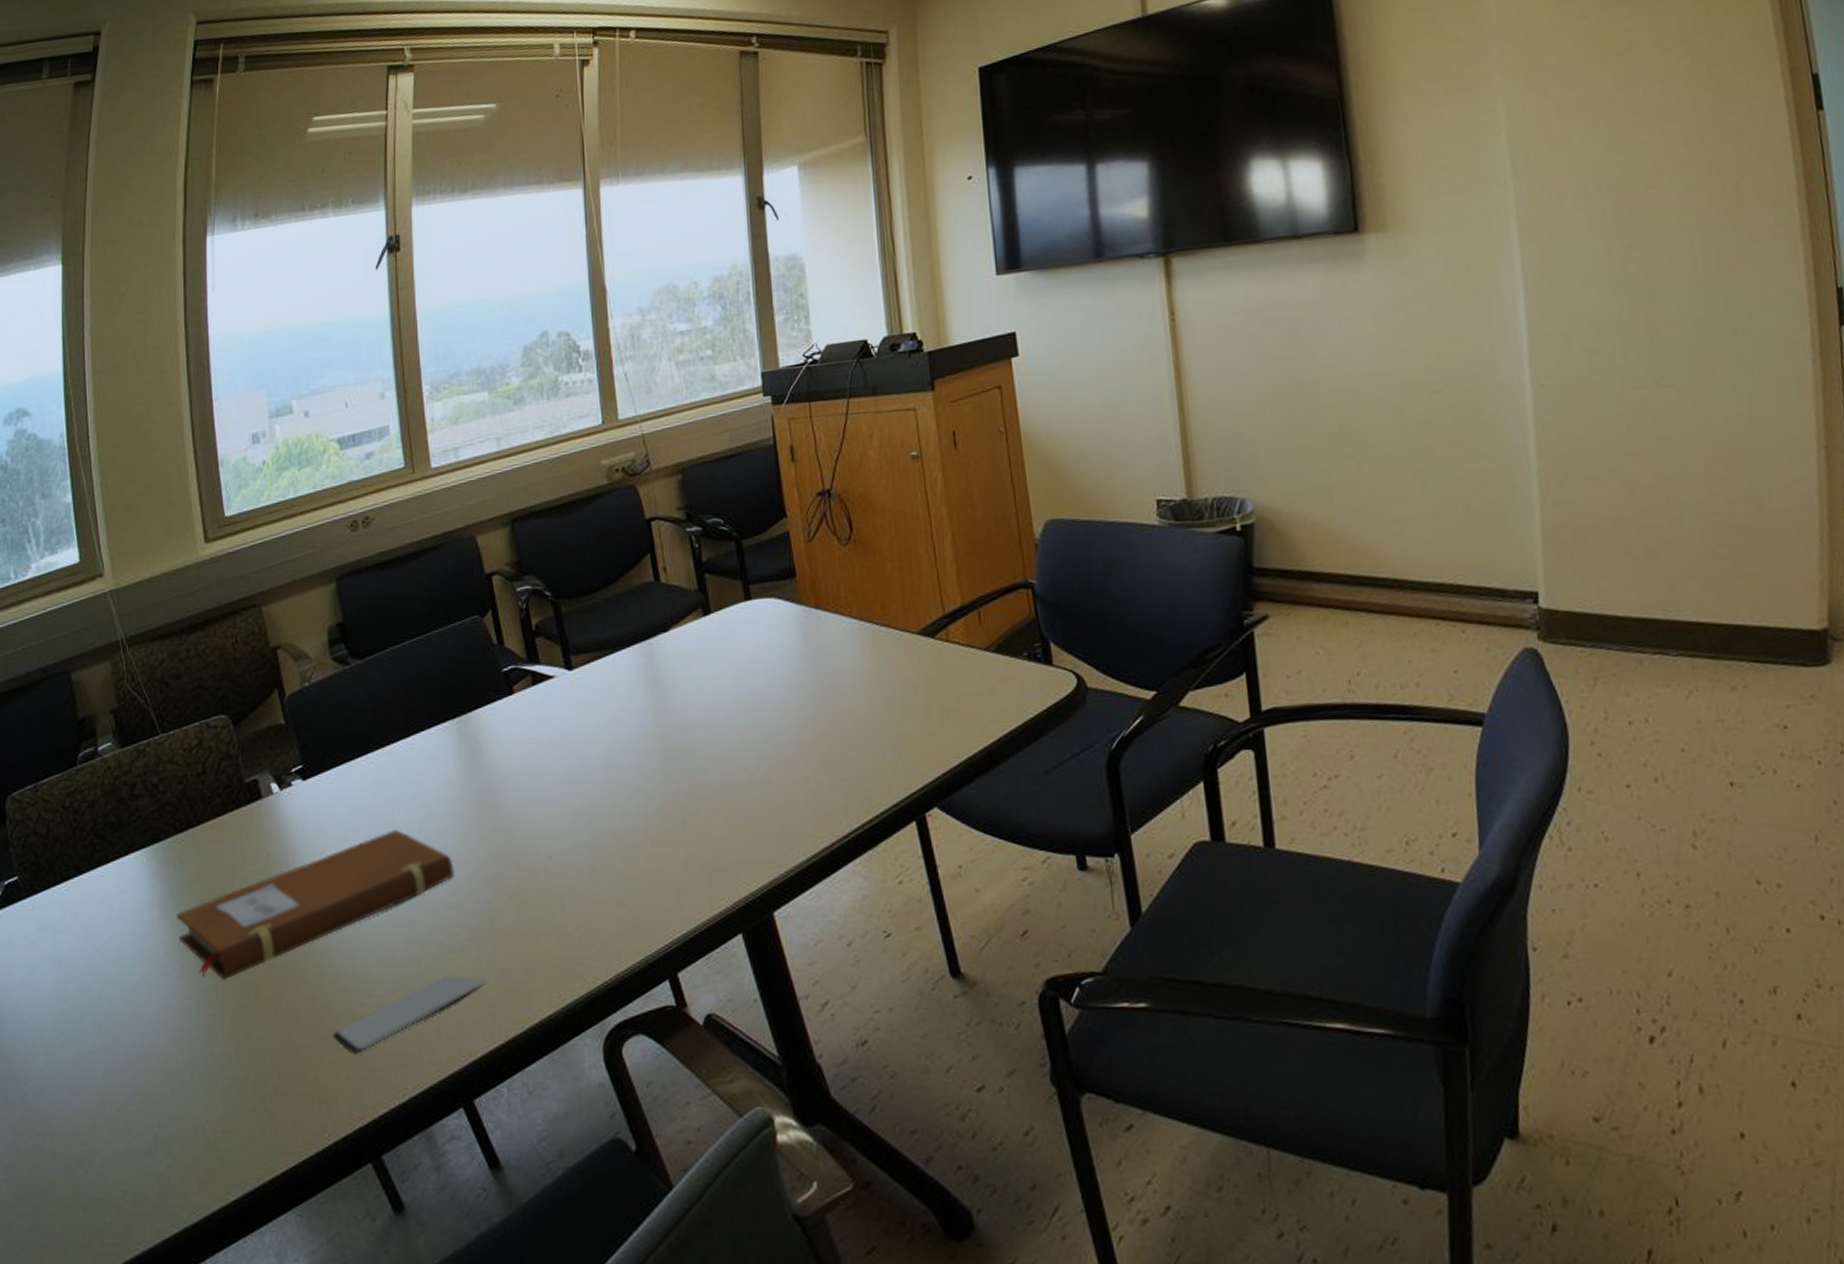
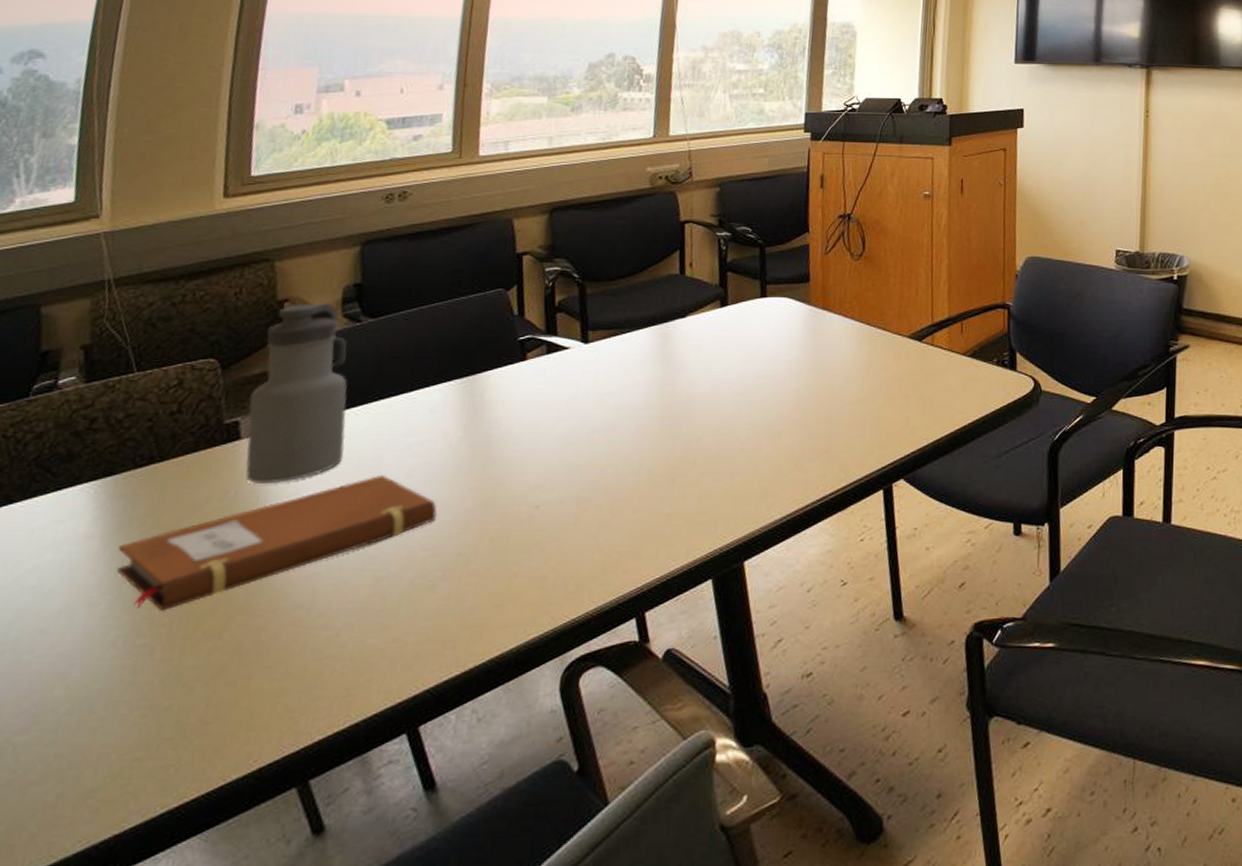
water bottle: none [263,645,358,844] -> present [245,302,348,484]
smartphone: present [333,975,490,1054] -> none [276,611,456,684]

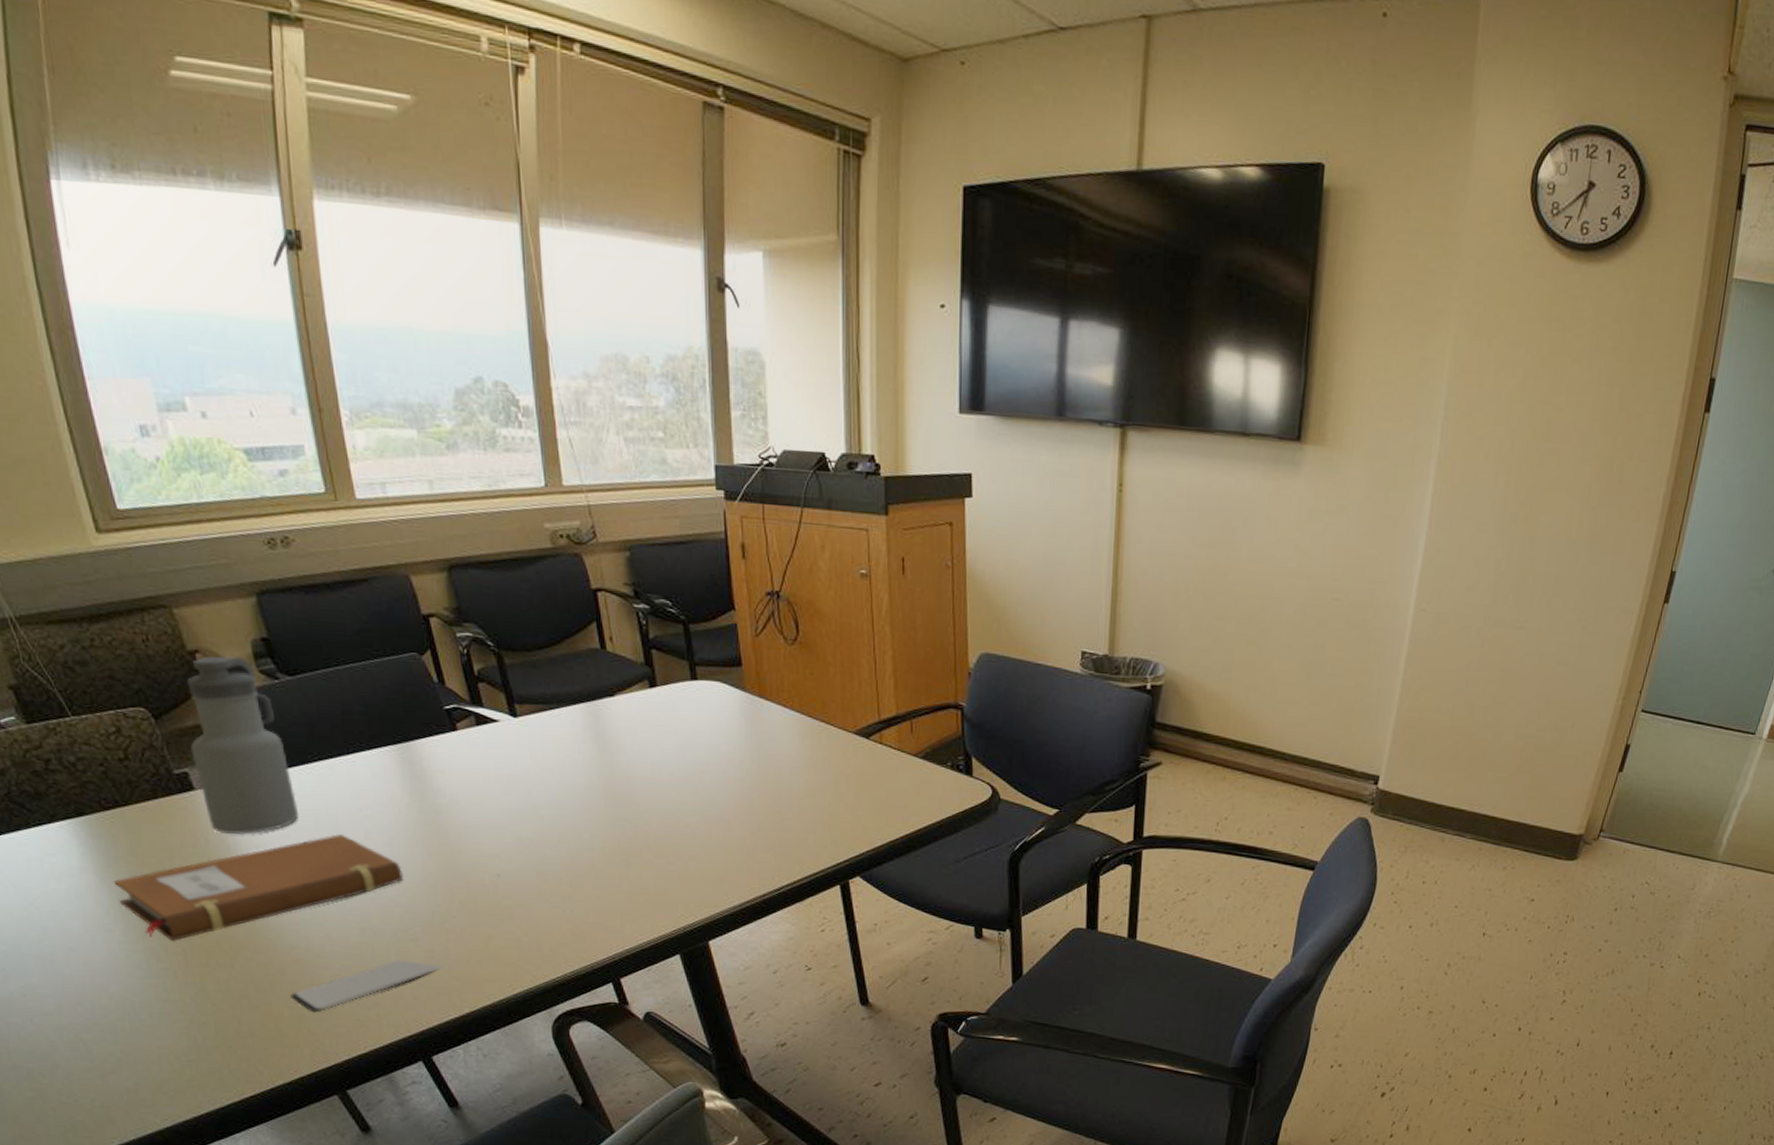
smartphone: none [276,611,456,684] -> present [290,960,443,1013]

